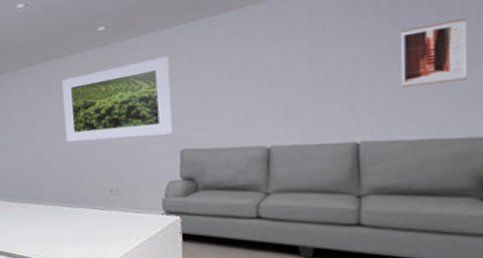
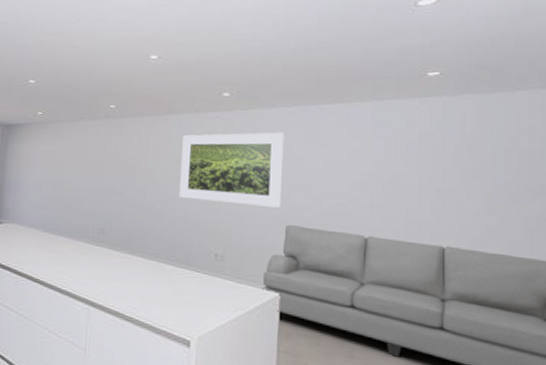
wall art: present [400,17,468,87] -> none [481,150,534,206]

